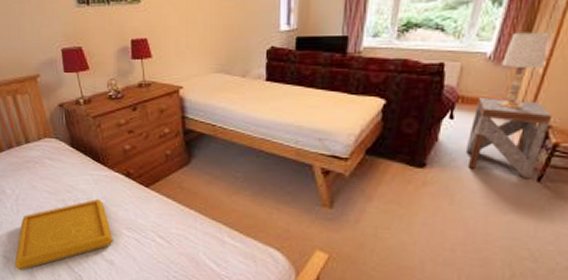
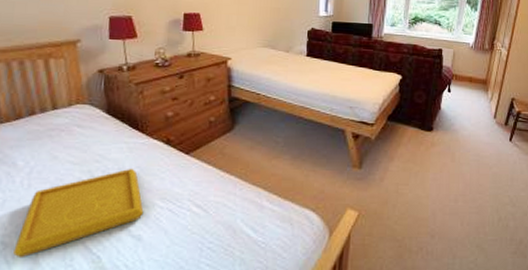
side table: present [465,98,553,179] -> none [460,76,515,139]
table lamp: present [497,32,550,109] -> none [479,30,508,85]

